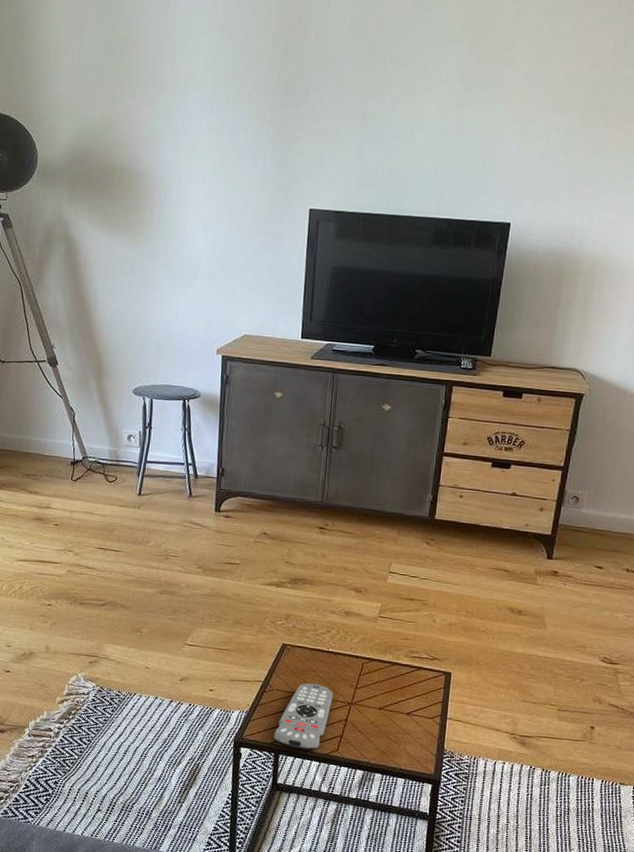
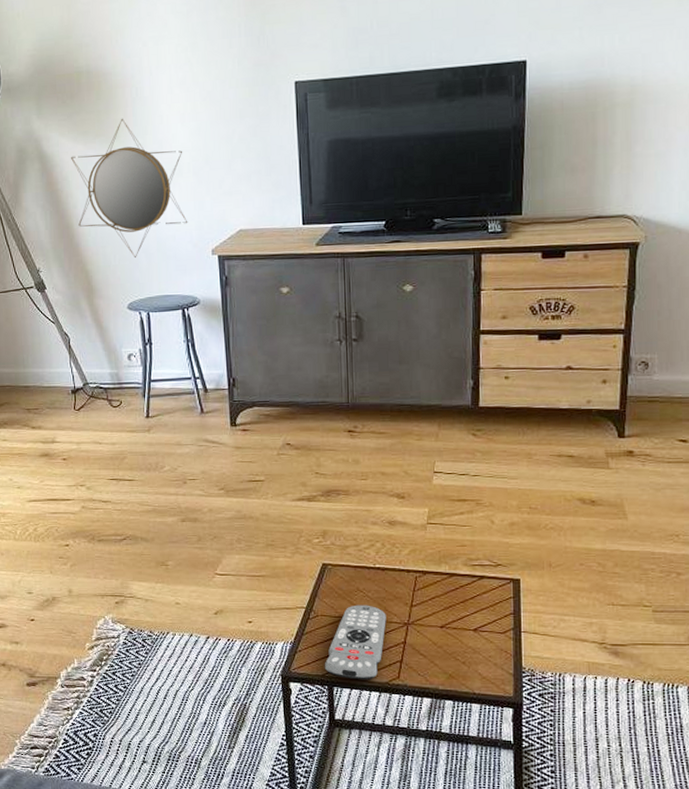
home mirror: none [96,216,201,348] -> present [71,118,188,259]

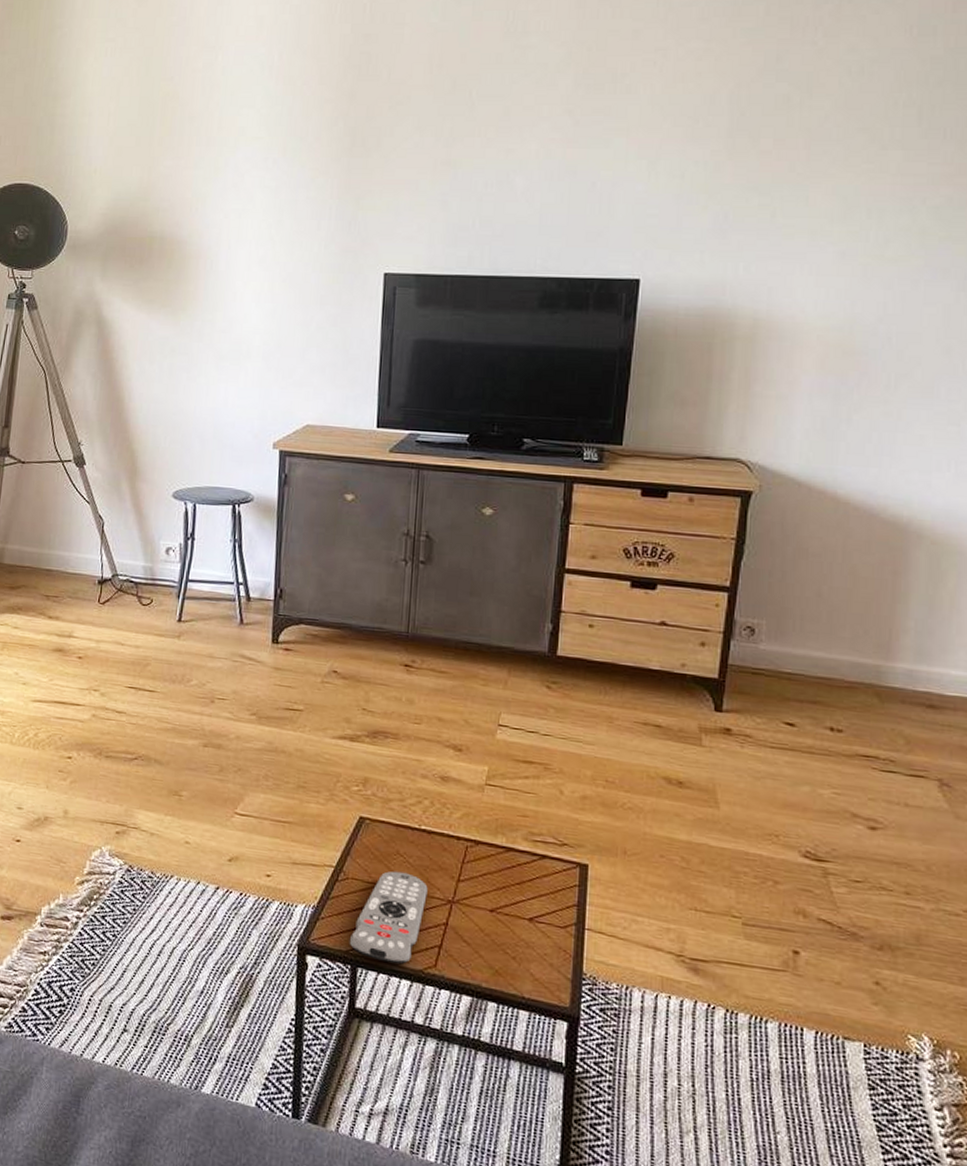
home mirror: present [71,118,188,259] -> none [130,290,254,443]

